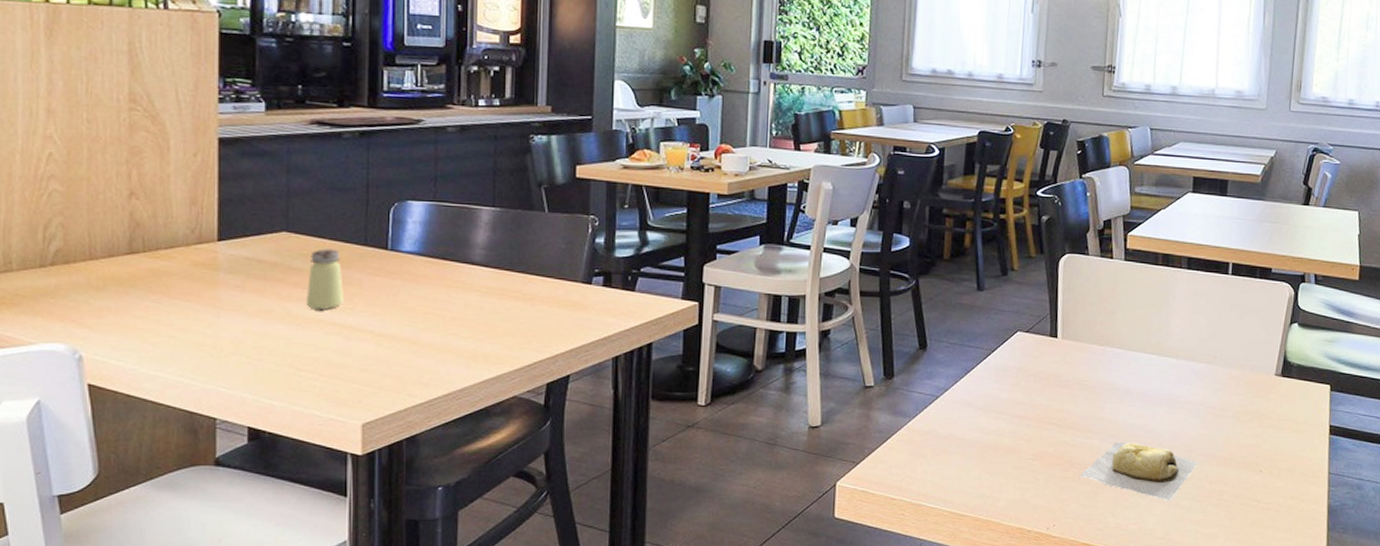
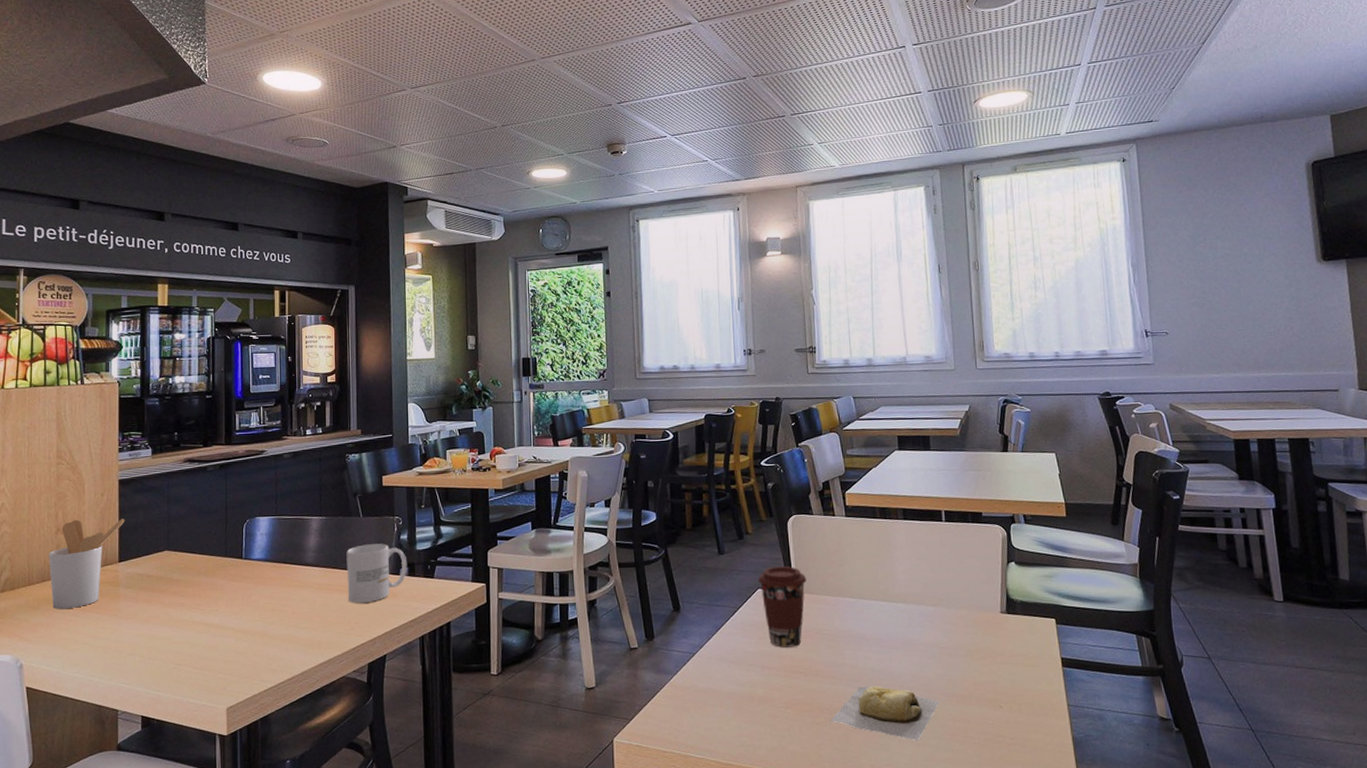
utensil holder: none [119,183,227,294] -> present [49,519,125,610]
saltshaker: present [305,248,343,309] -> none [182,561,210,613]
mug: none [524,245,603,313] -> present [346,543,408,603]
coffee cup: none [1018,309,1073,397] -> present [757,566,807,648]

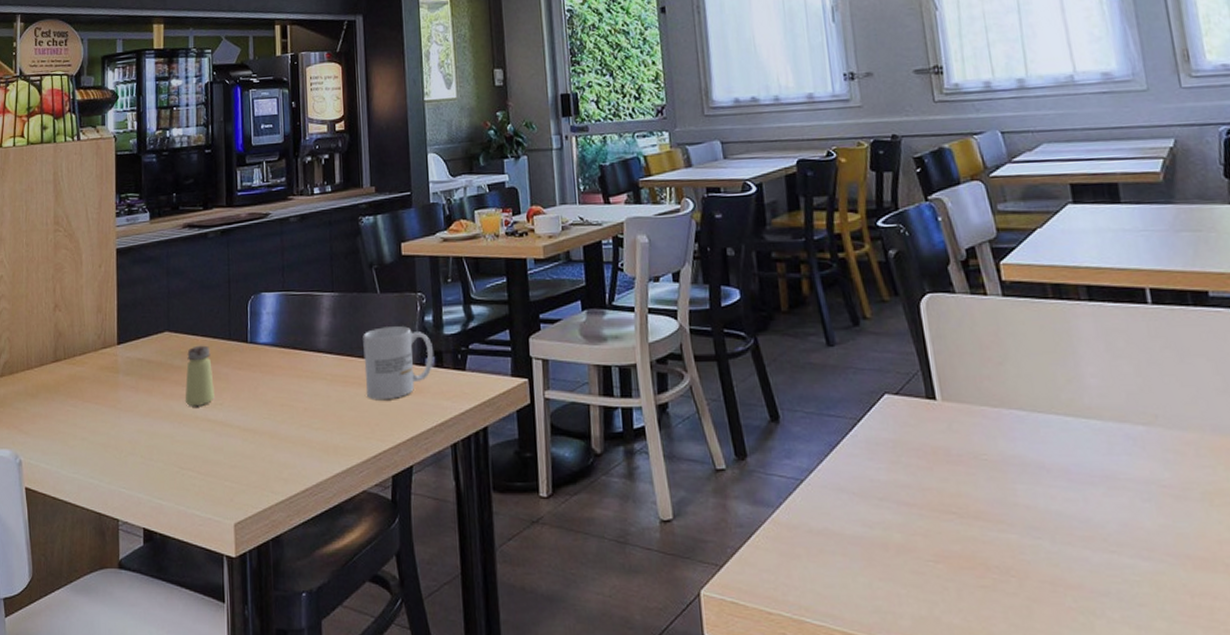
utensil holder: present [49,519,125,610] -> none [47,294,123,399]
saltshaker: none [182,561,210,613] -> present [185,345,214,406]
coffee cup: present [757,566,807,648] -> none [883,364,953,477]
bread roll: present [830,686,940,740] -> none [1001,537,1167,621]

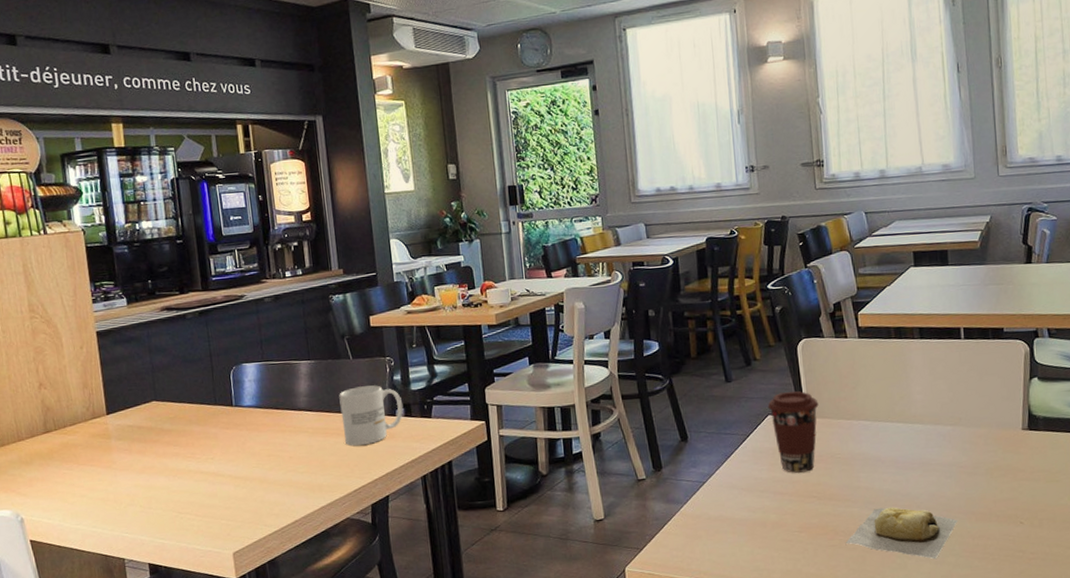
saltshaker: present [185,345,214,406] -> none [176,410,205,462]
coffee cup: none [883,364,953,477] -> present [767,391,819,473]
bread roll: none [1001,537,1167,621] -> present [845,507,958,559]

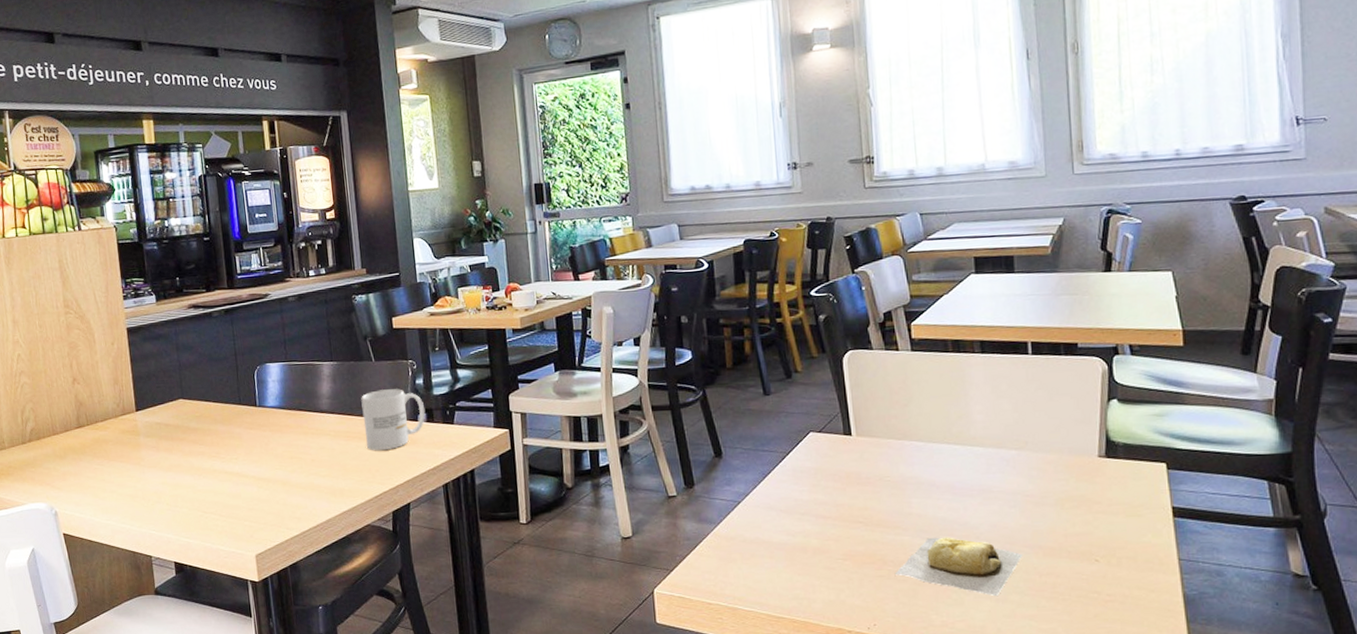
coffee cup: present [767,391,819,473] -> none [809,407,866,496]

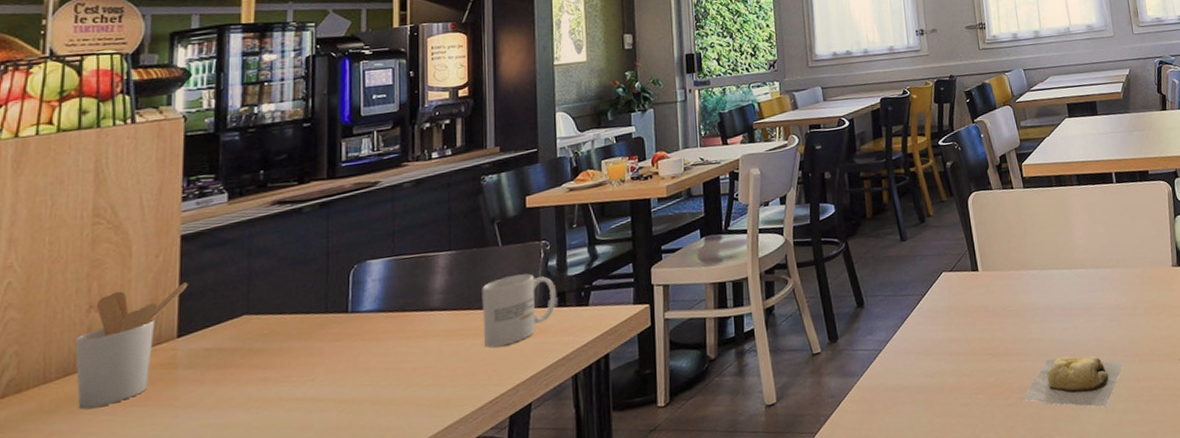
utensil holder: none [68,367,137,459] -> present [75,282,188,410]

